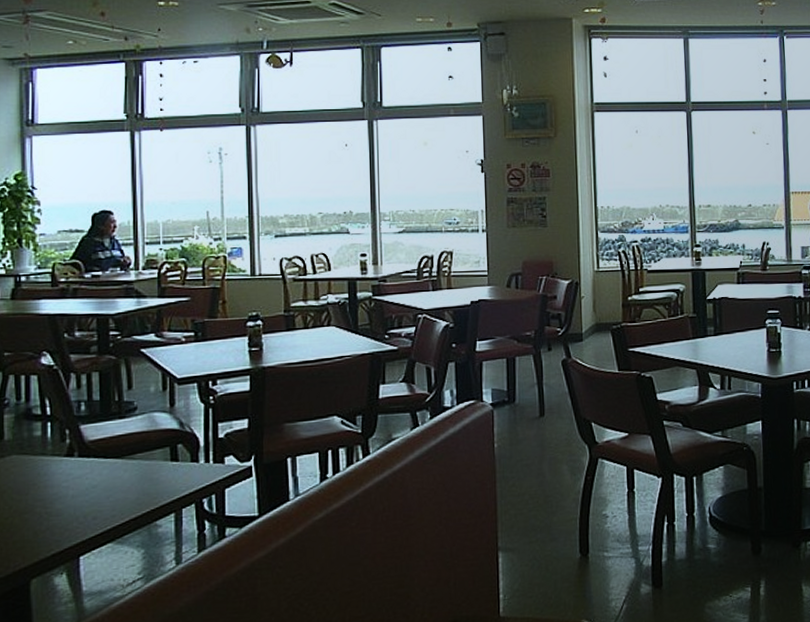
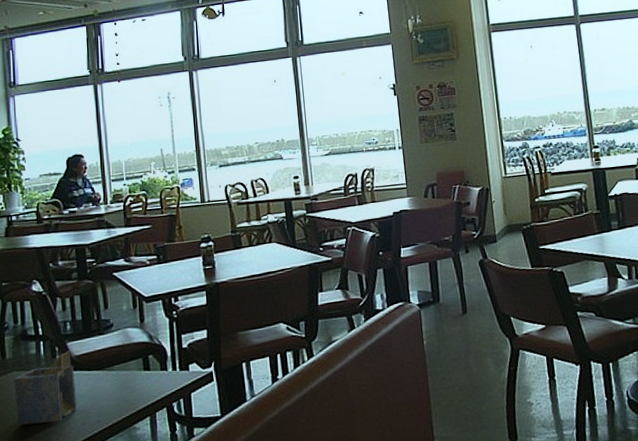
napkin holder: none [12,434,89,517] -> present [14,350,78,425]

